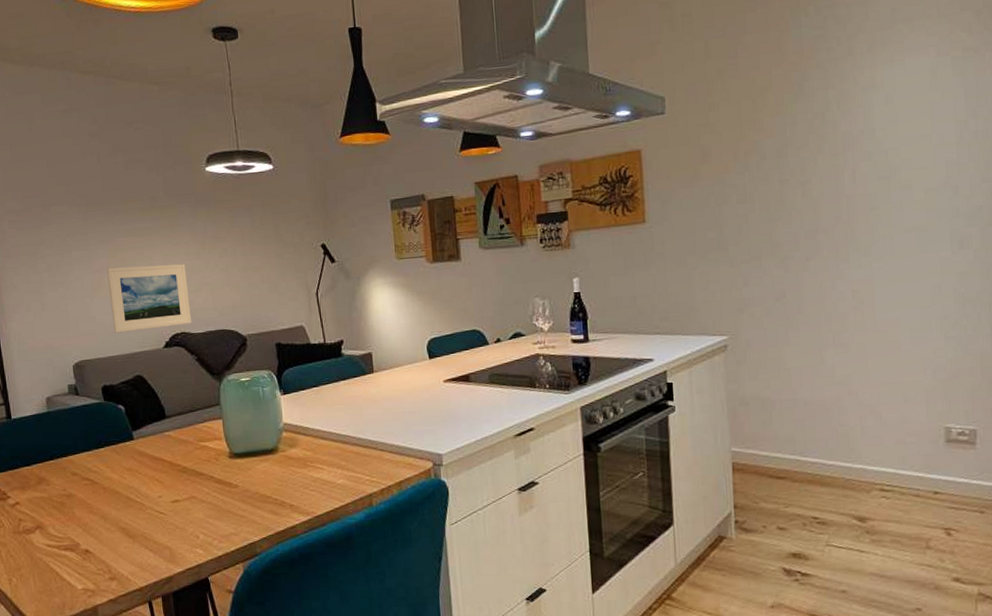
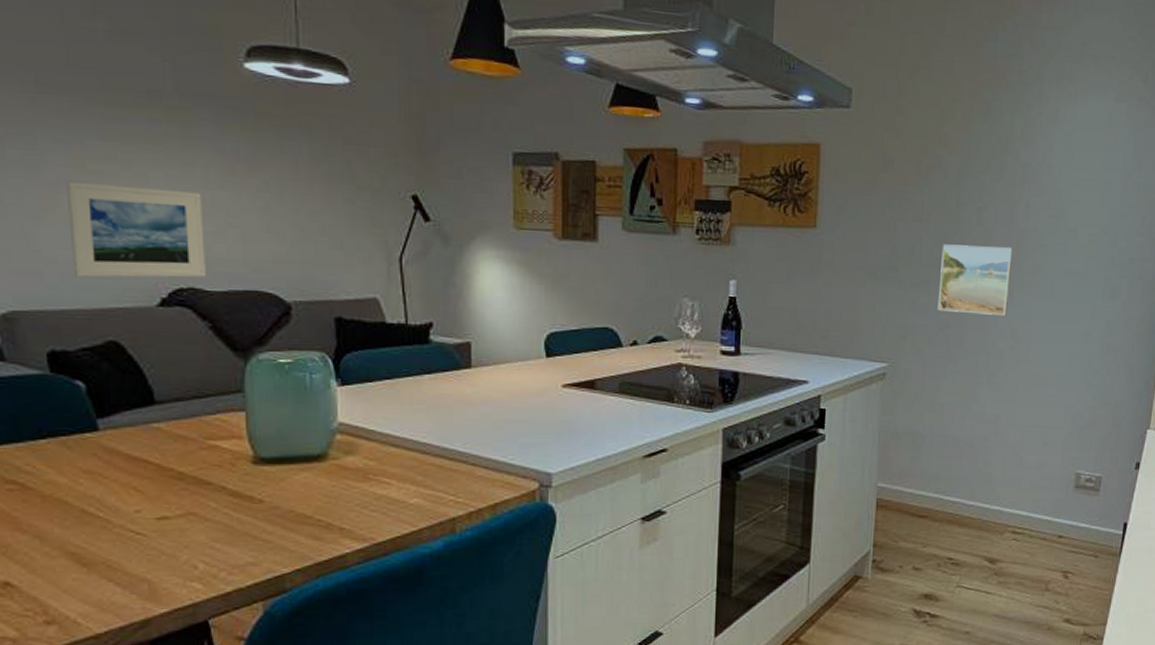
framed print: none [769,214,845,282] -> present [937,244,1013,315]

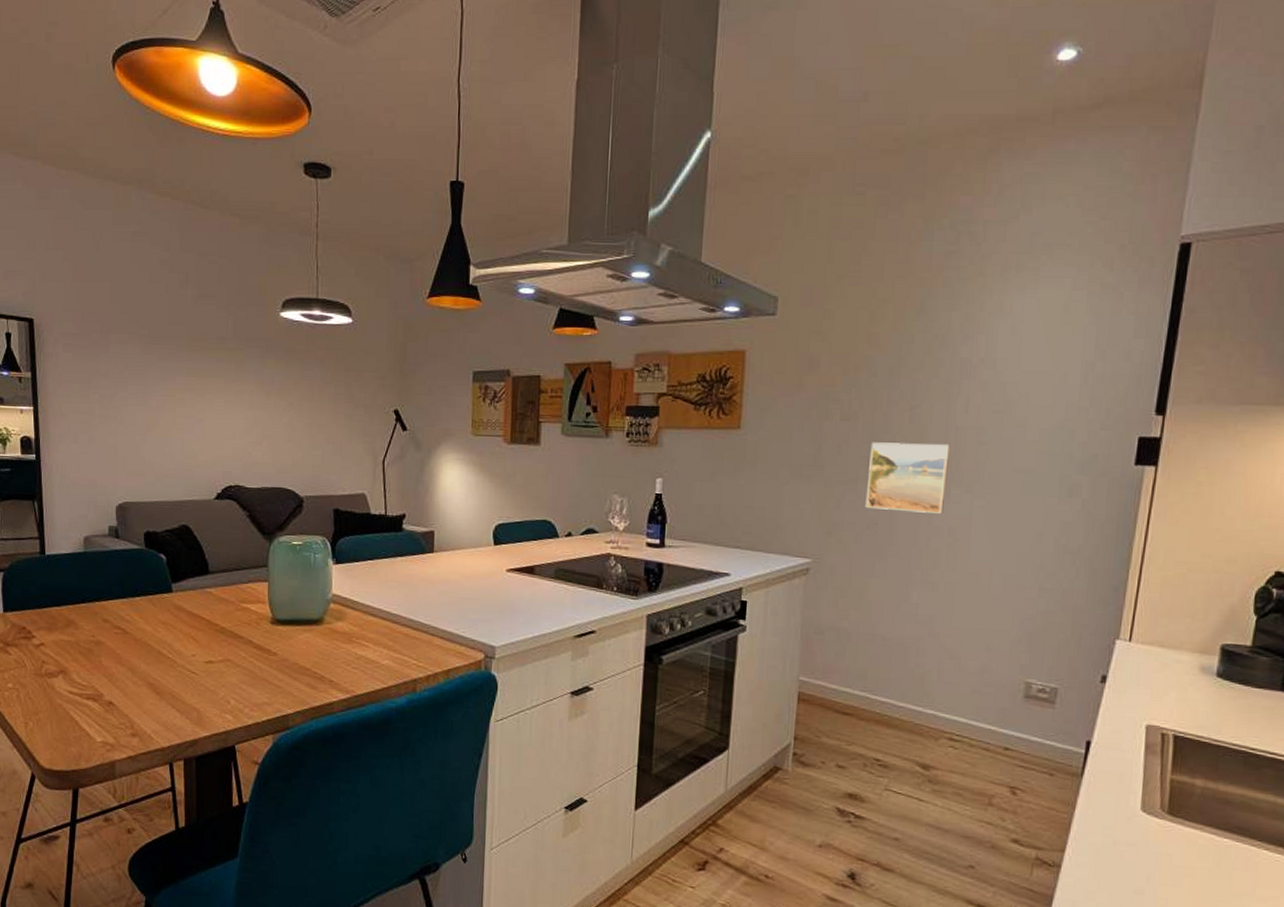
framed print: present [65,181,206,278] -> none [162,407,248,478]

